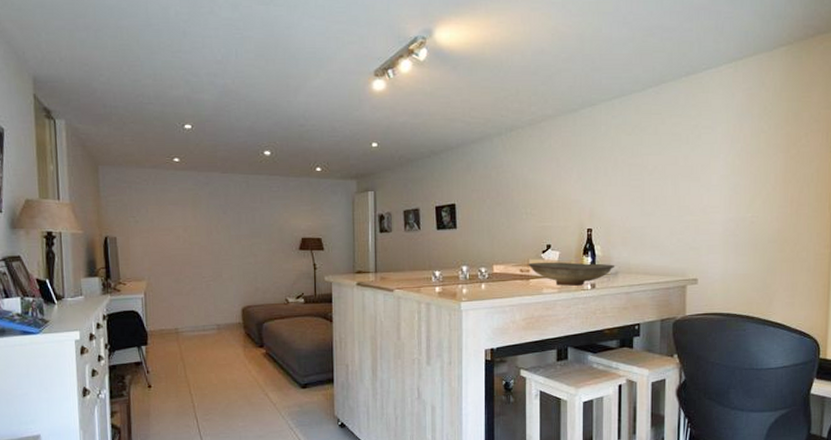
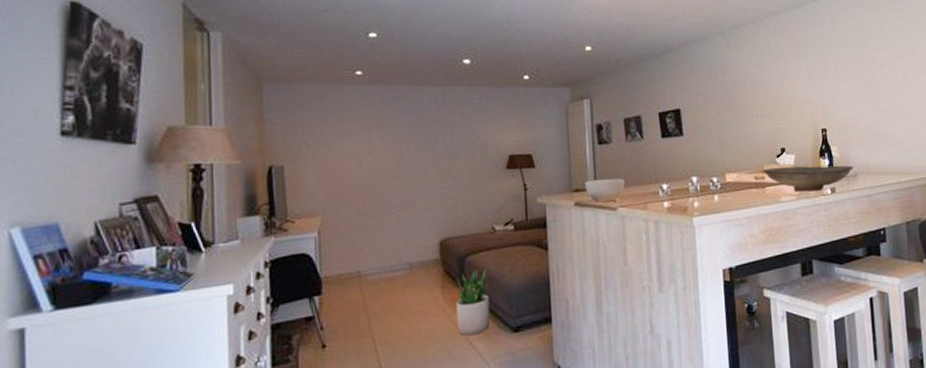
planter: none [255,333,283,387] -> present [456,268,490,335]
bowl: none [366,264,403,285] -> present [585,178,626,203]

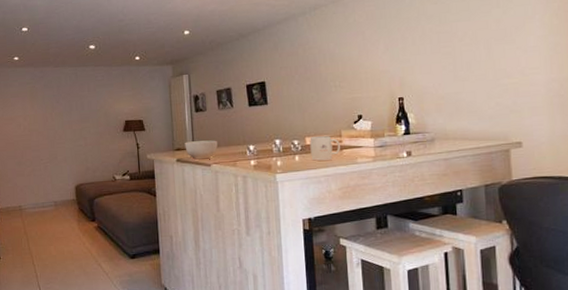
planter: present [456,268,490,335] -> none [88,208,113,258]
mug: none [730,172,764,201] -> present [309,136,341,161]
decorative bowl: present [763,165,853,193] -> none [340,131,430,155]

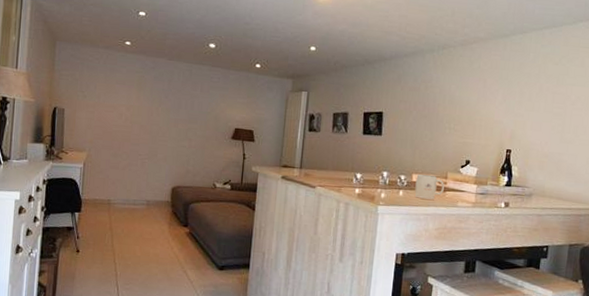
bowl: present [185,140,218,161] -> none [292,160,327,181]

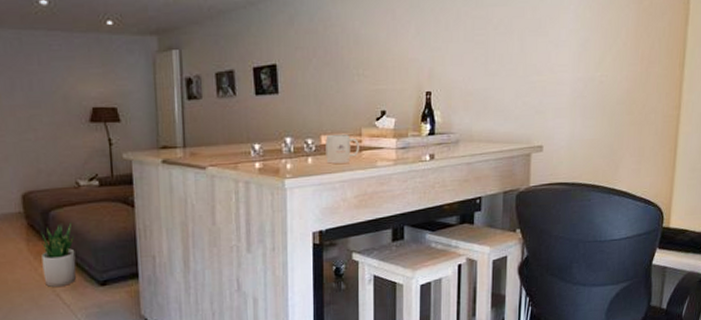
planter: none [177,215,206,265] -> present [41,222,77,287]

